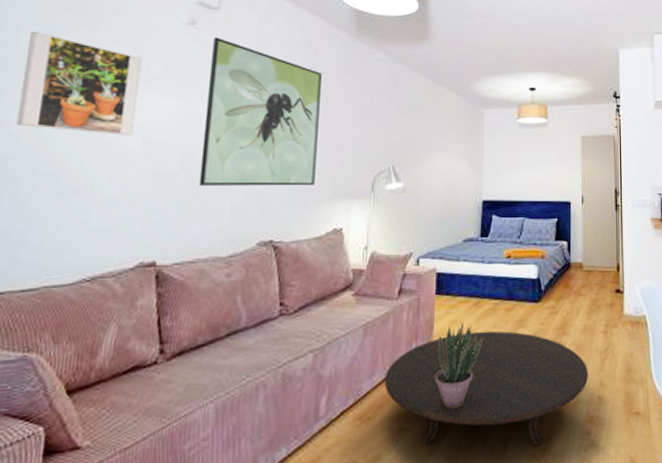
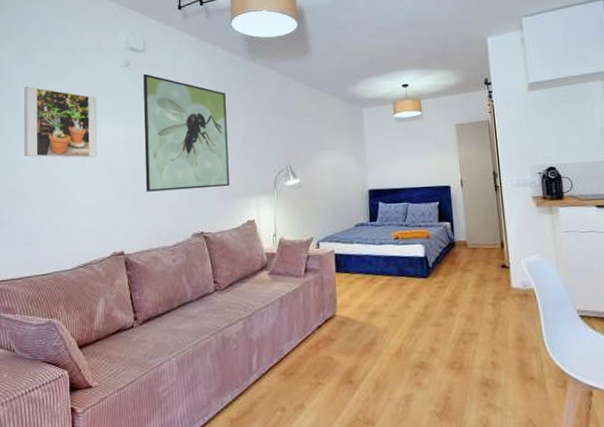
table: present [384,330,588,446] -> none [300,303,481,403]
potted plant: present [435,322,483,407] -> none [341,295,380,367]

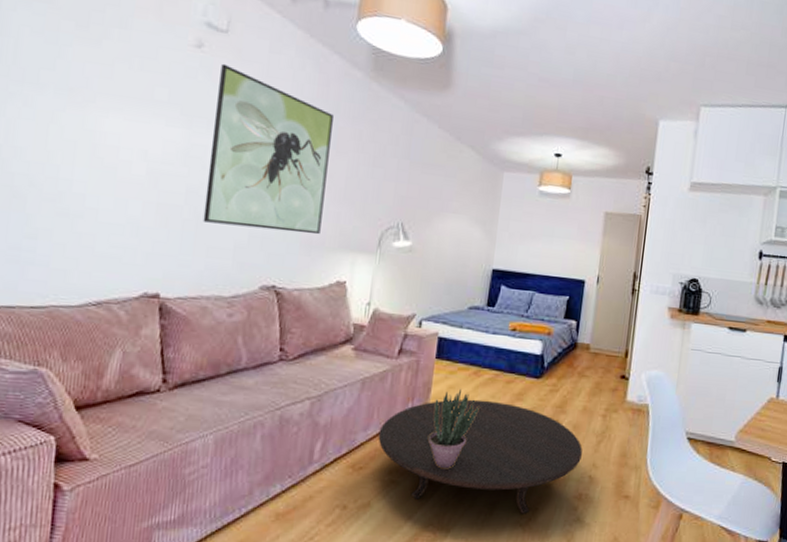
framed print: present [24,86,98,158] -> none [20,39,147,163]
table: none [300,303,481,403] -> present [378,399,583,514]
potted plant: none [341,295,380,367] -> present [428,388,479,468]

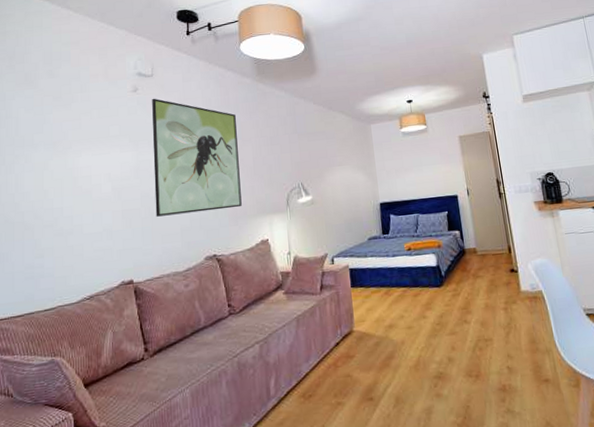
table: present [378,399,583,514] -> none [318,314,496,417]
potted plant: present [428,388,479,468] -> none [358,309,397,383]

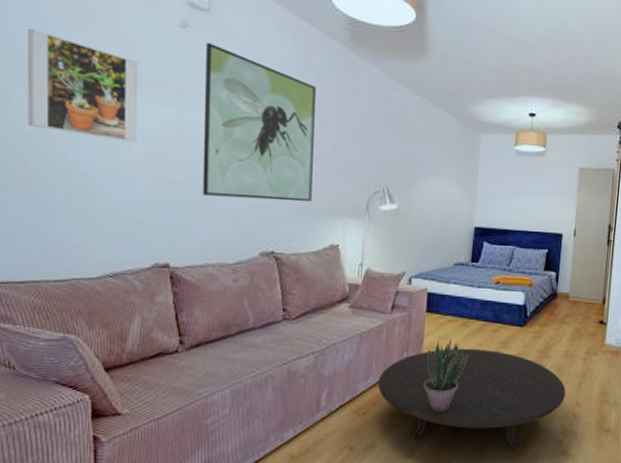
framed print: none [26,114,105,187] -> present [27,28,138,142]
table: none [318,314,496,417] -> present [378,348,566,449]
potted plant: none [358,309,397,383] -> present [424,338,469,410]

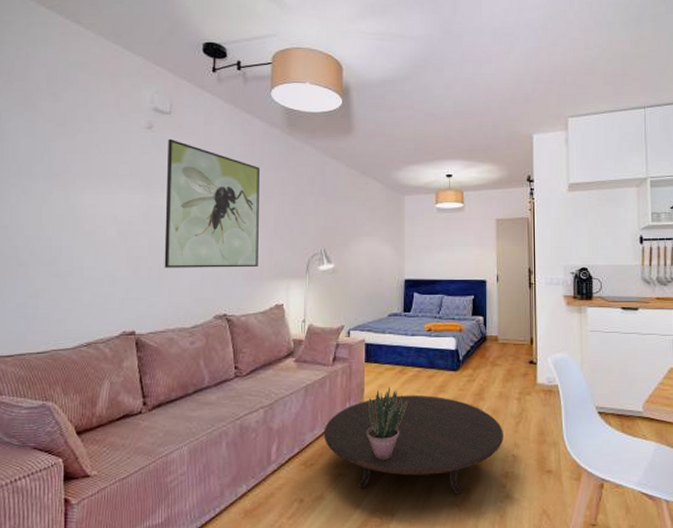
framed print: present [27,28,138,142] -> none [21,140,112,227]

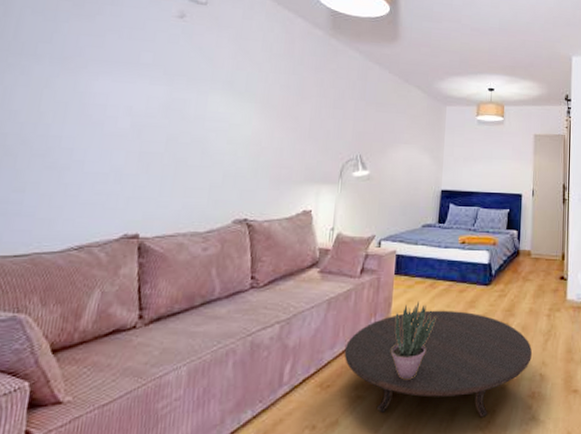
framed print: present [164,138,260,268] -> none [181,30,298,171]

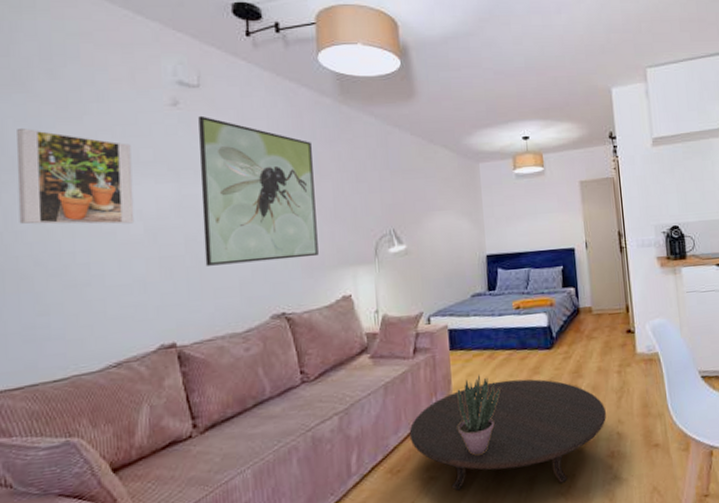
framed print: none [15,18,134,118] -> present [17,127,135,225]
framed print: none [181,30,298,171] -> present [198,115,319,266]

